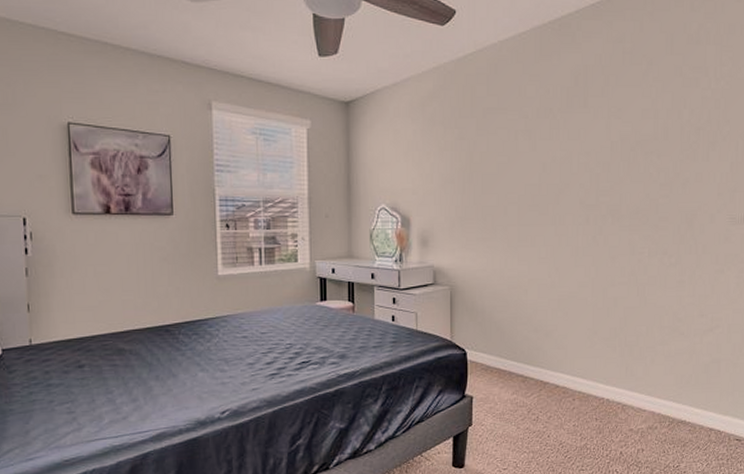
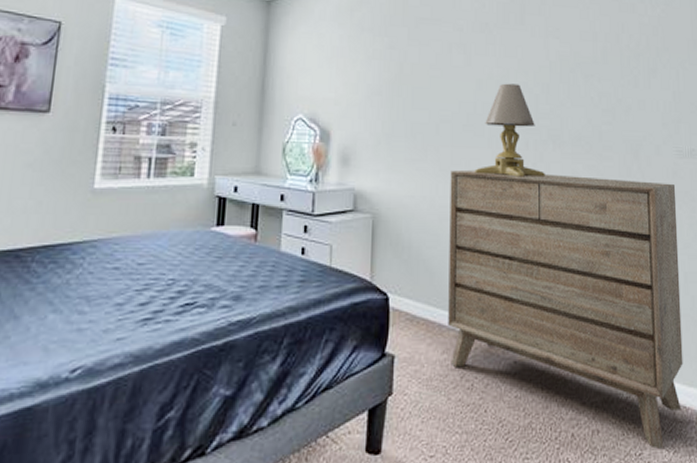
dresser: none [517,244,726,462] -> present [448,169,683,449]
lamp: none [539,165,604,249] -> present [475,83,545,177]

